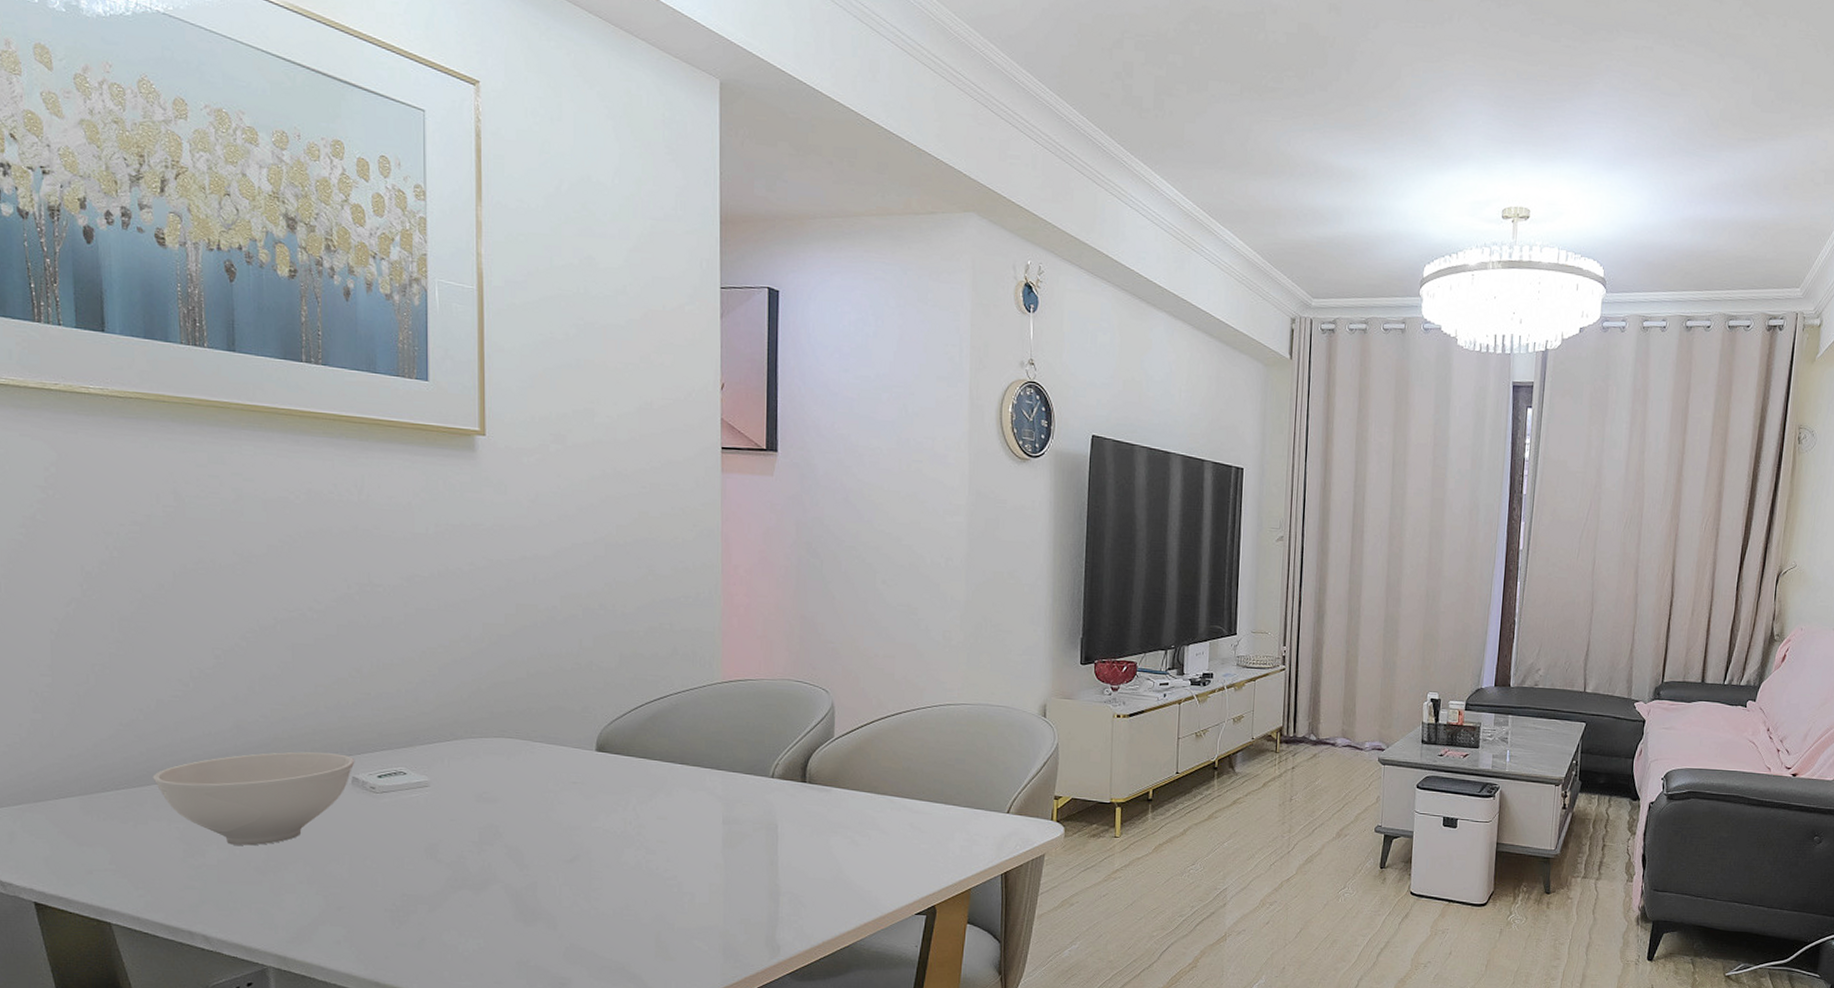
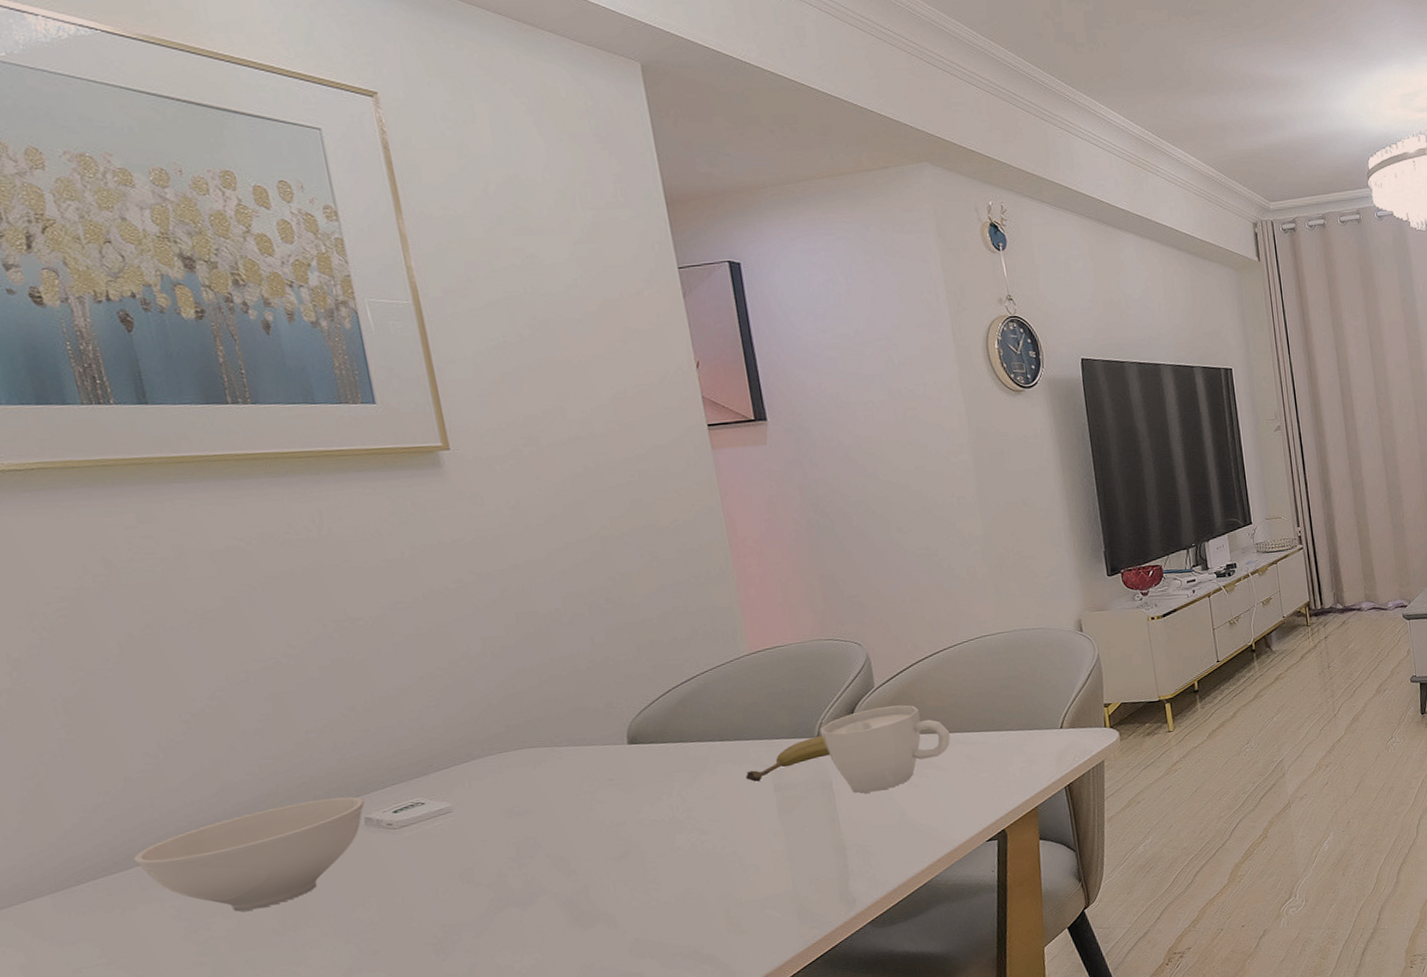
fruit: none [698,776,780,812] -> present [746,735,829,783]
cup: none [775,758,899,843] -> present [820,705,950,794]

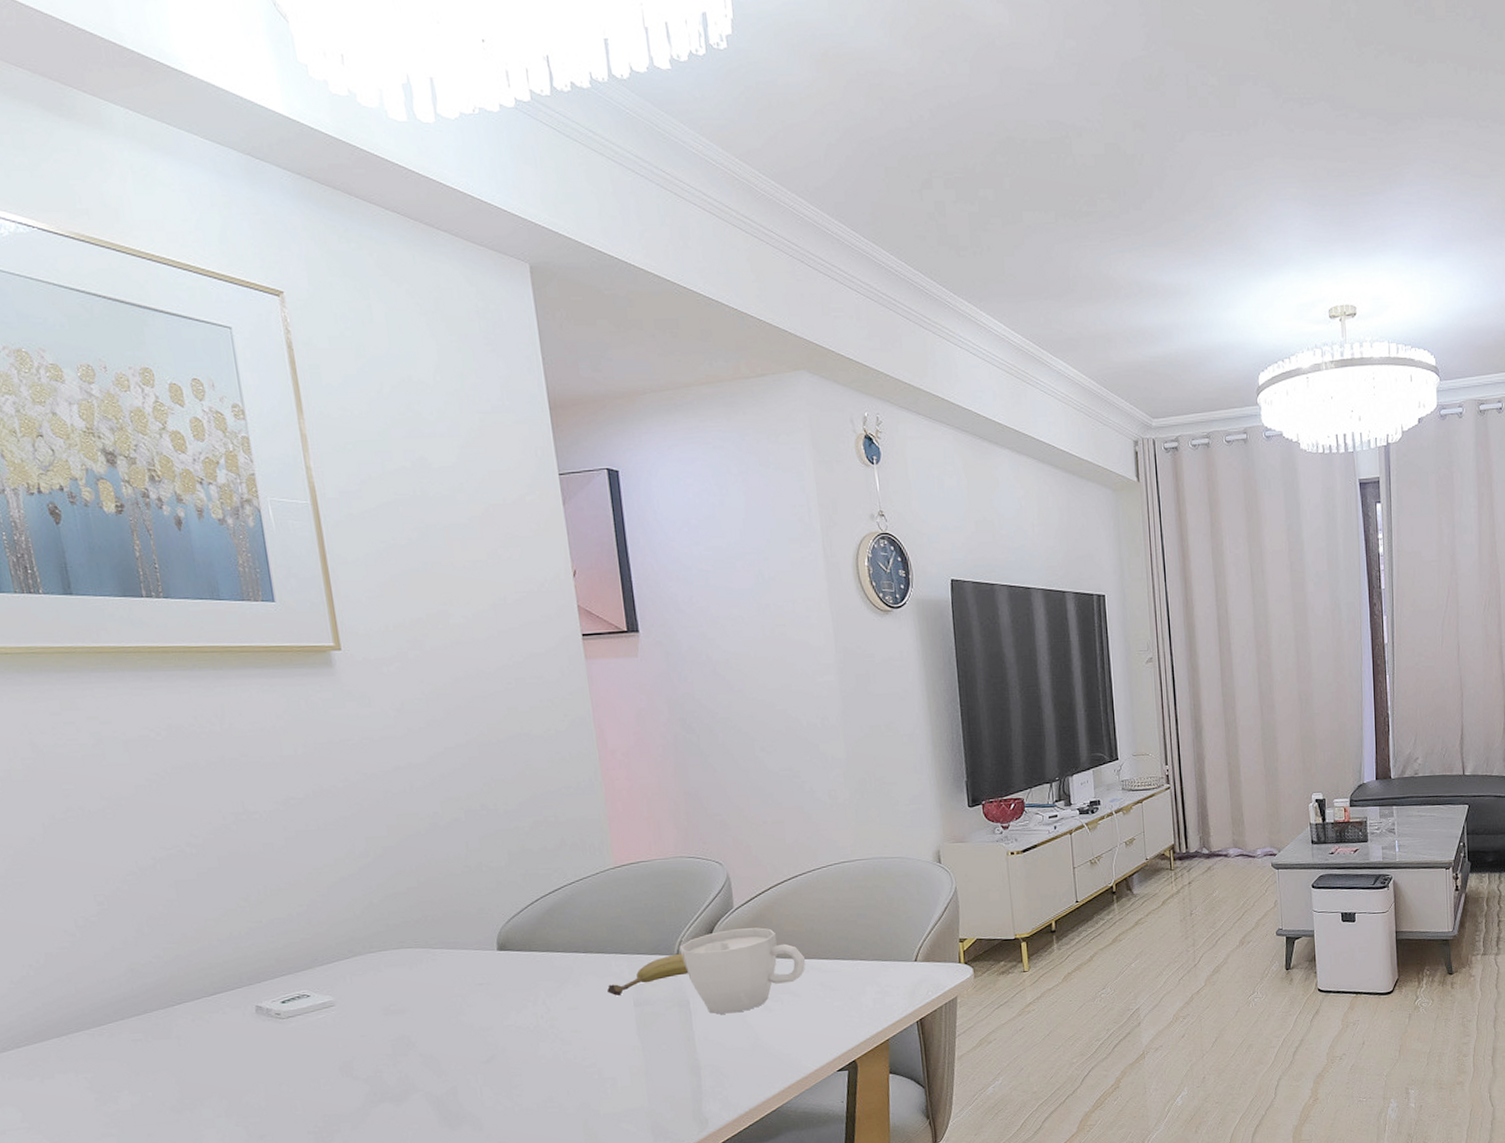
bowl: present [133,796,365,912] -> none [52,984,256,1088]

